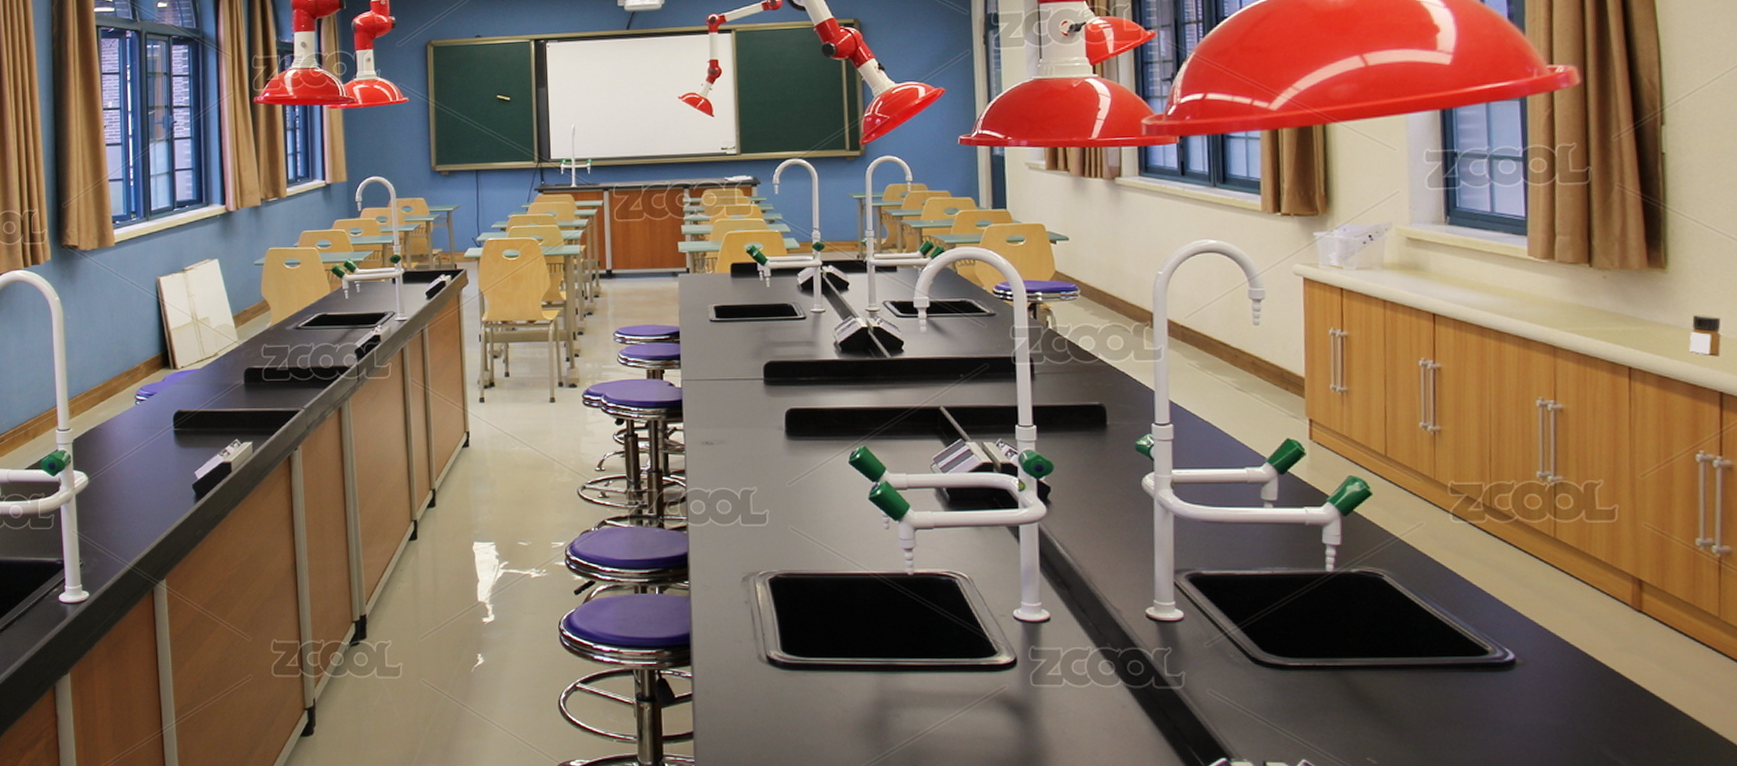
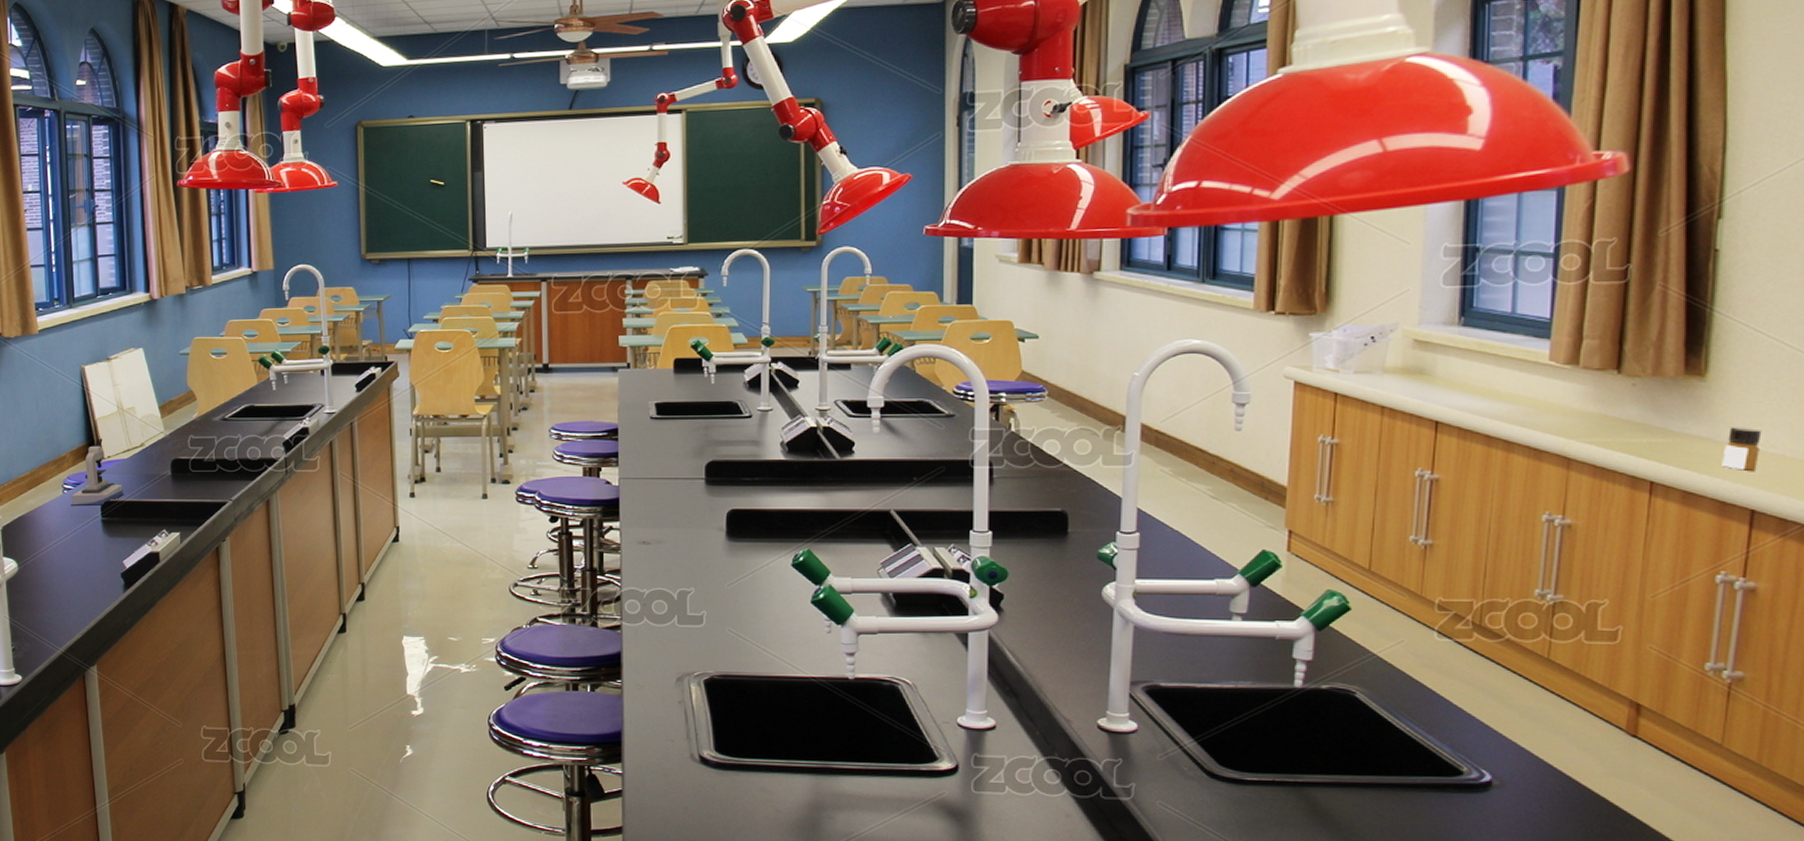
microscope: none [142,348,197,418] -> present [70,438,124,507]

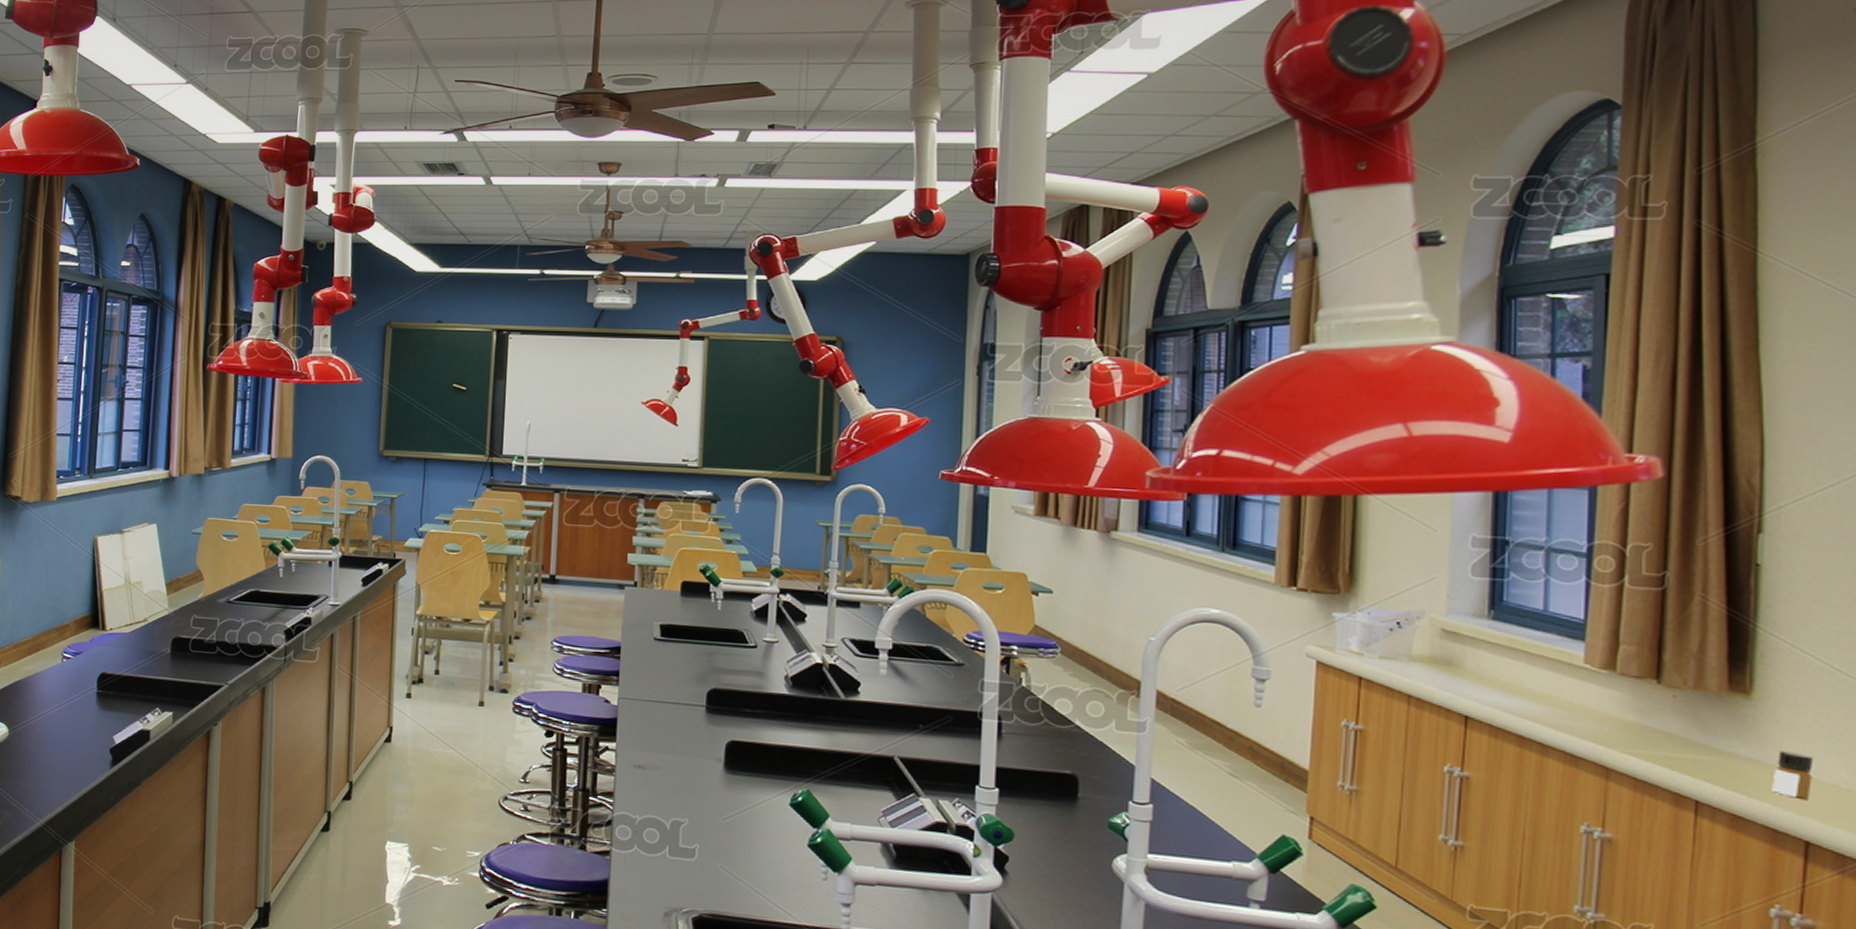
microscope: present [70,438,124,507] -> none [67,609,122,678]

